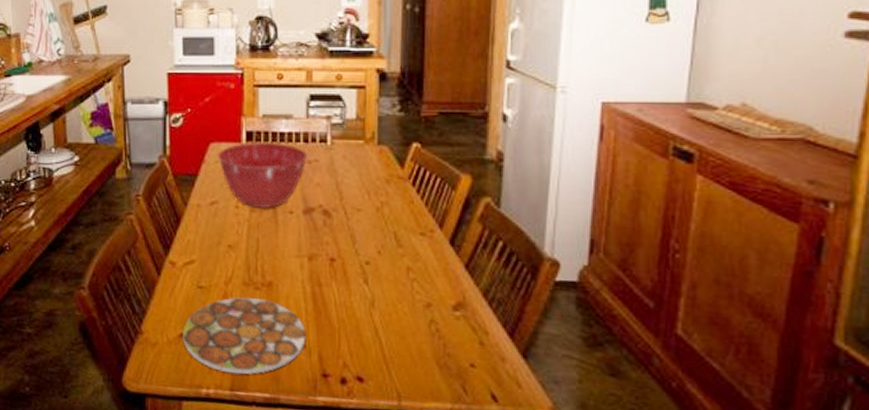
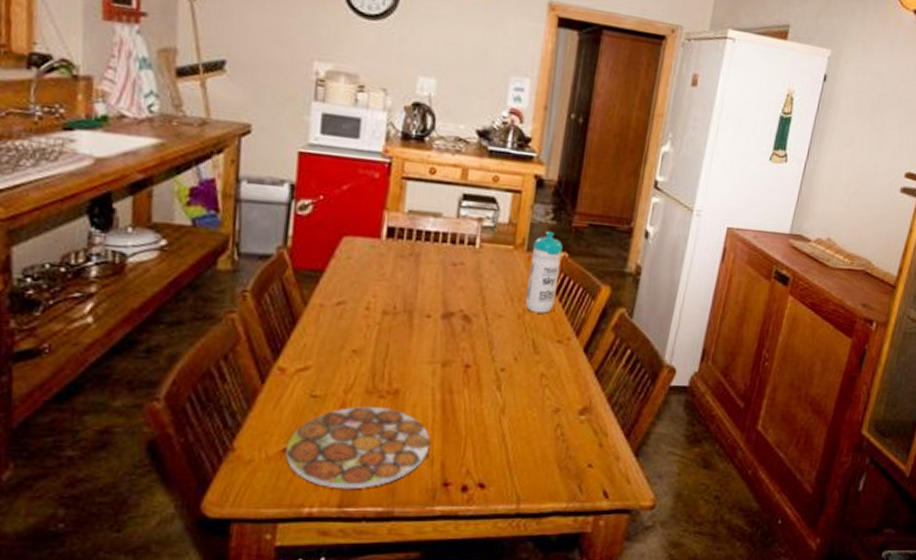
mixing bowl: present [217,141,308,209] -> none [350,238,454,311]
water bottle: none [381,122,414,206] -> present [525,231,563,314]

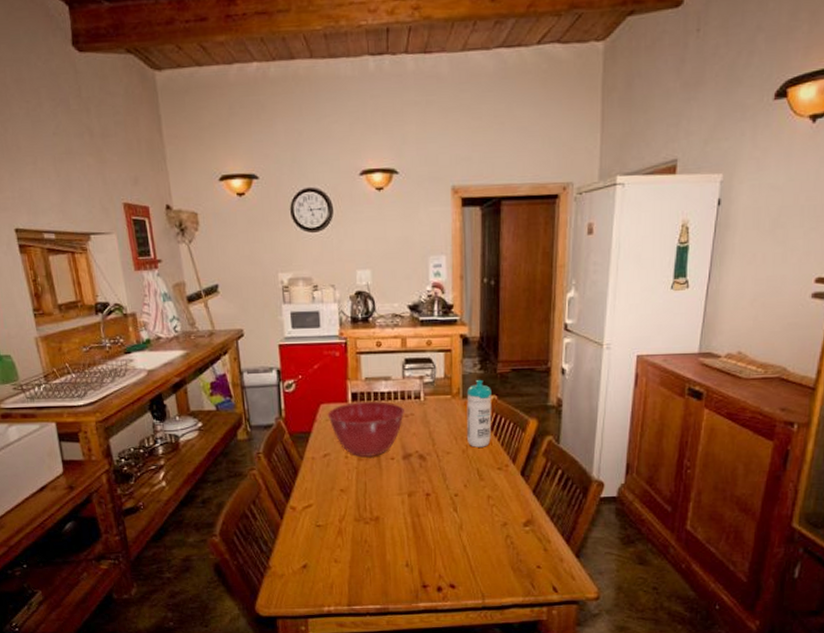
plate: present [285,406,431,490] -> none [305,531,409,593]
mixing bowl: none [350,238,454,311] -> present [327,401,405,458]

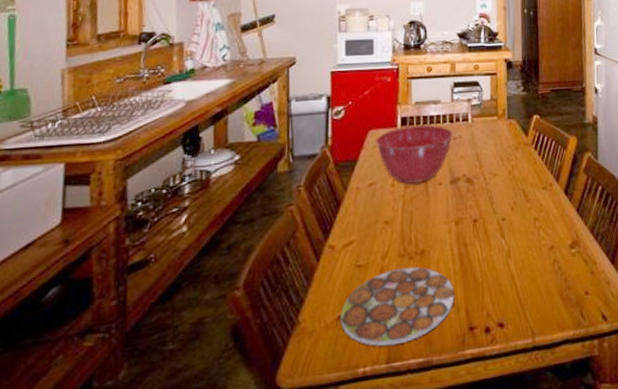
plate: none [305,531,409,593] -> present [340,267,455,347]
water bottle: present [466,379,492,448] -> none [511,100,535,168]

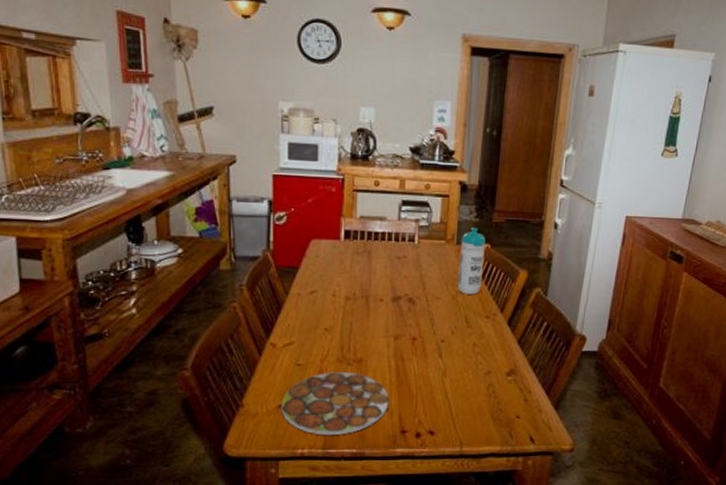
mixing bowl: present [375,125,454,185] -> none [318,239,398,297]
water bottle: none [511,100,535,168] -> present [457,227,486,295]

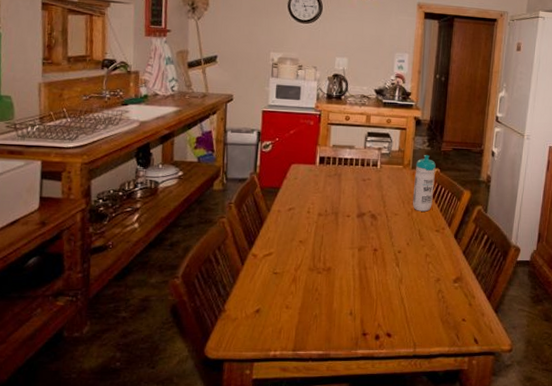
plate: present [281,372,389,436] -> none [258,280,353,338]

